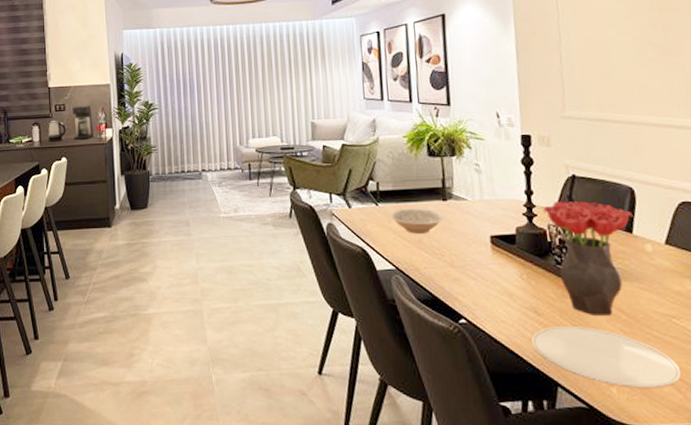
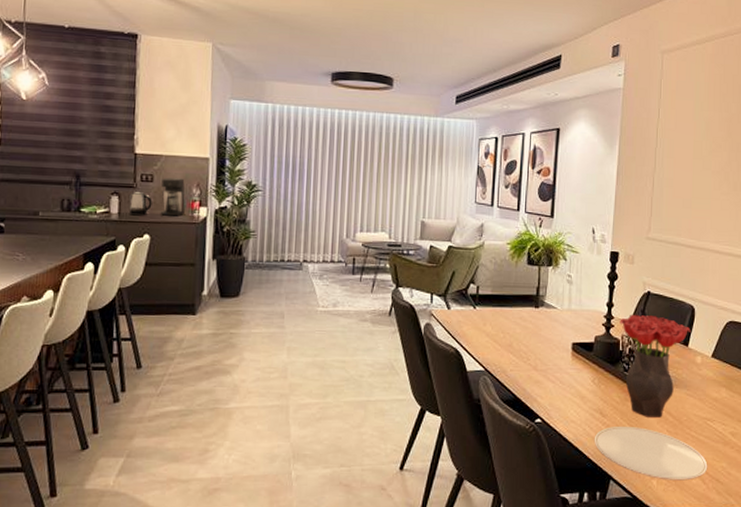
bowl: present [388,208,445,234] -> none [484,313,536,338]

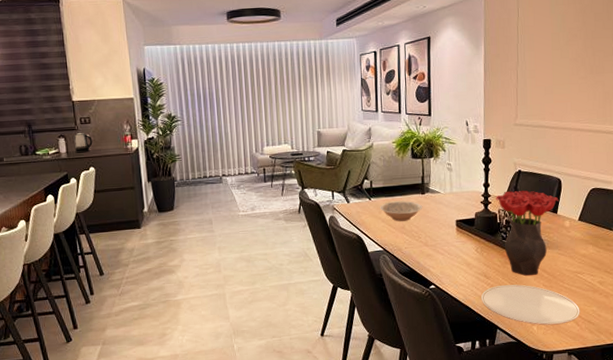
coffee maker: present [160,178,185,216] -> none [97,118,120,151]
bowl: none [484,313,536,338] -> present [379,200,423,222]

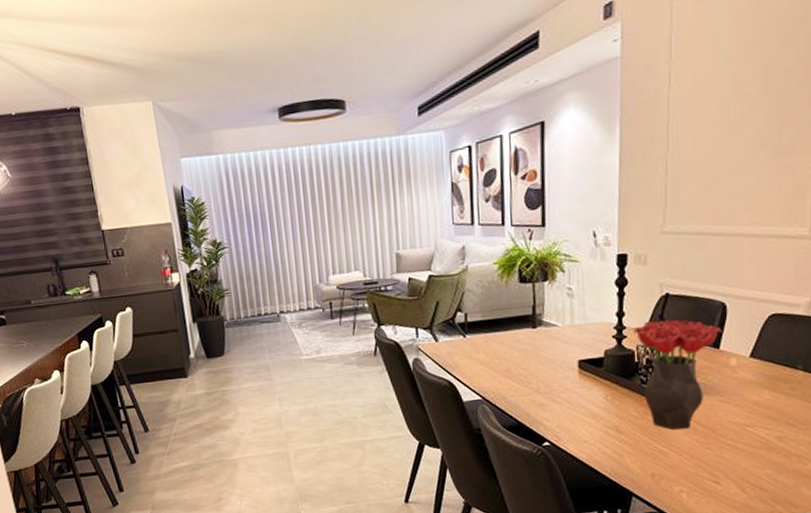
kettle: present [73,133,93,153] -> none [105,267,128,292]
bowl: present [379,200,423,222] -> none [476,337,534,364]
plate: present [481,284,580,326] -> none [610,440,748,493]

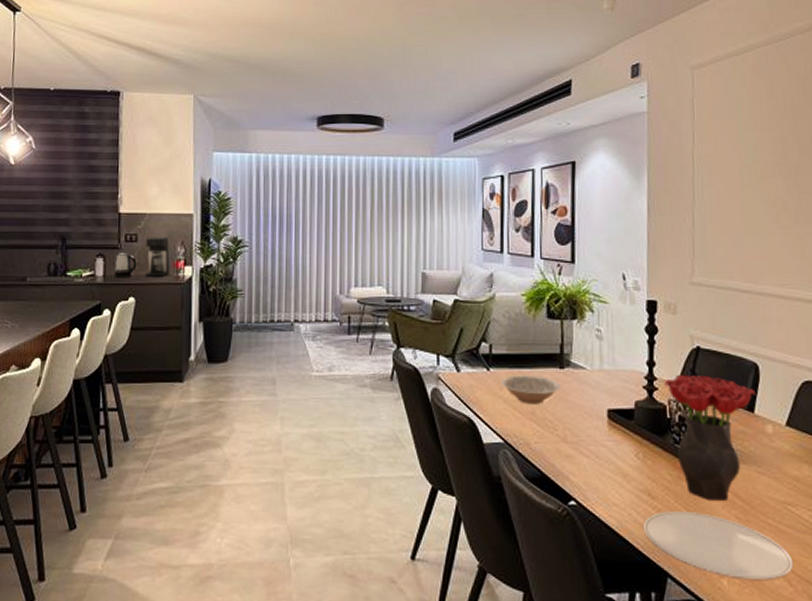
kettle: none [105,267,128,292] -> present [113,253,137,278]
coffee maker: none [131,247,159,287] -> present [144,237,170,277]
bowl: none [476,337,534,364] -> present [500,375,561,404]
plate: none [610,440,748,493] -> present [643,510,794,581]

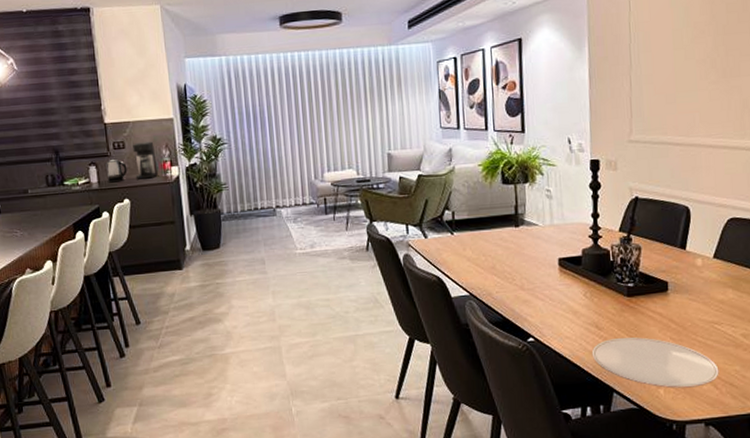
bowl: present [500,375,561,404] -> none [463,235,517,260]
bouquet: present [664,374,756,501] -> none [607,221,687,326]

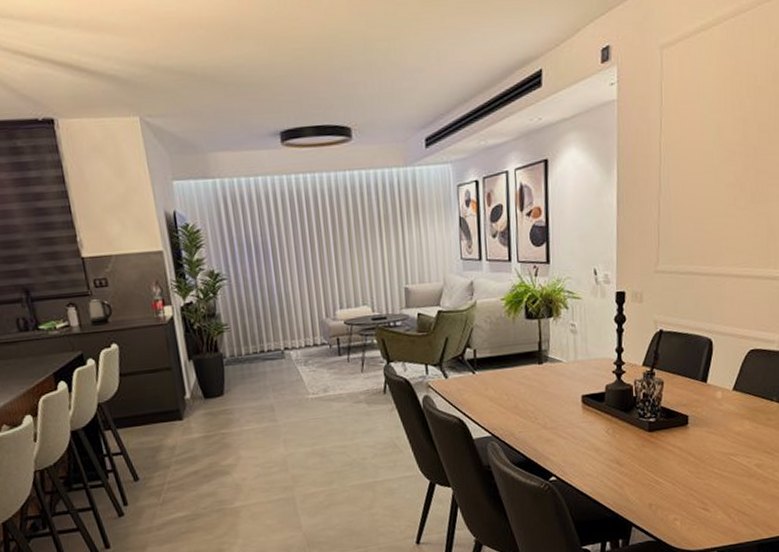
coffee maker: present [133,141,158,180] -> none [117,278,149,322]
plate: present [591,337,719,389] -> none [612,471,733,520]

